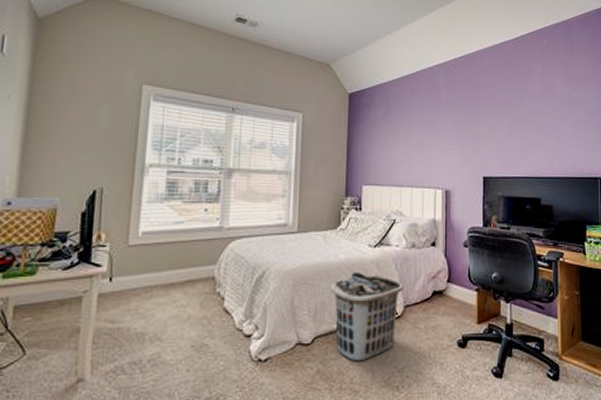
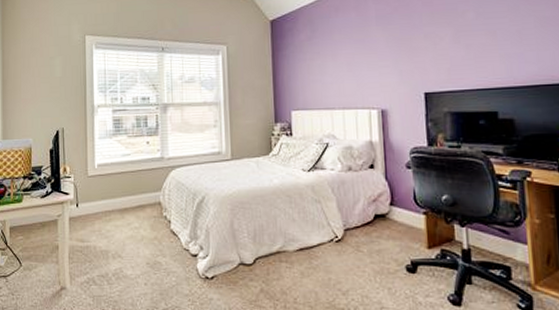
clothes hamper: present [330,271,403,362] -> none [266,196,342,283]

